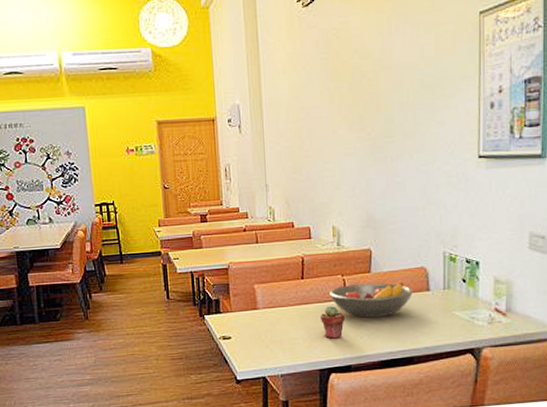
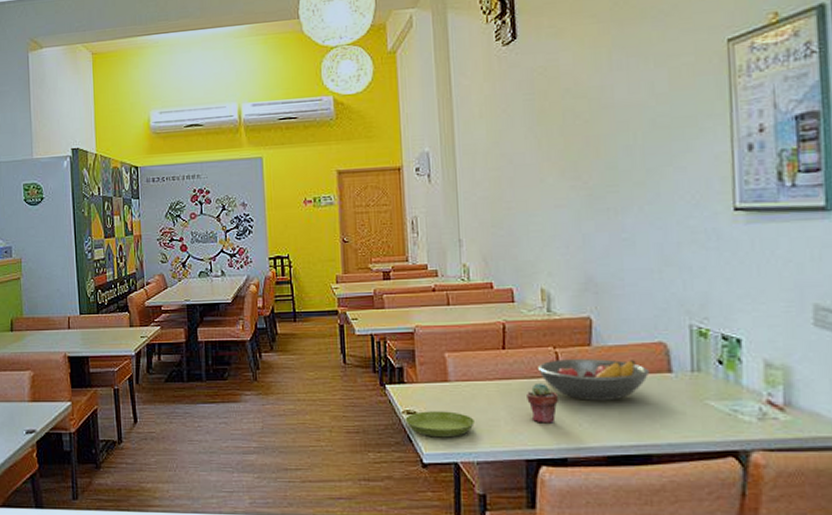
saucer: none [221,334,279,358] -> present [405,411,474,438]

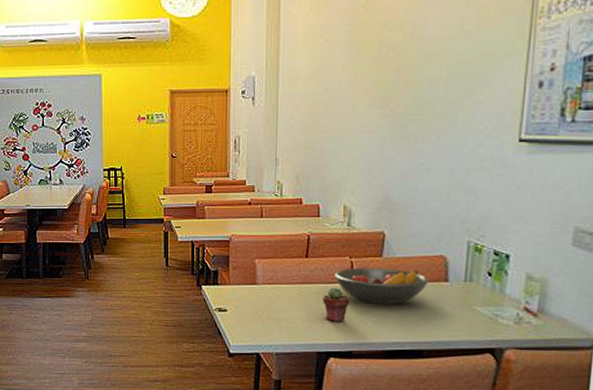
saucer: present [405,411,474,438] -> none [217,309,276,332]

